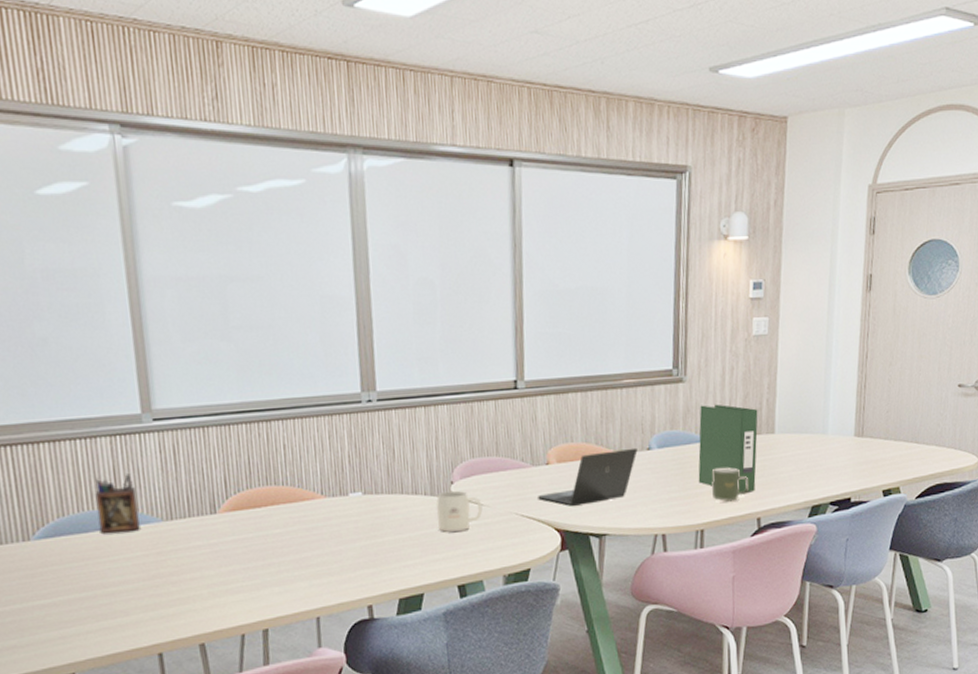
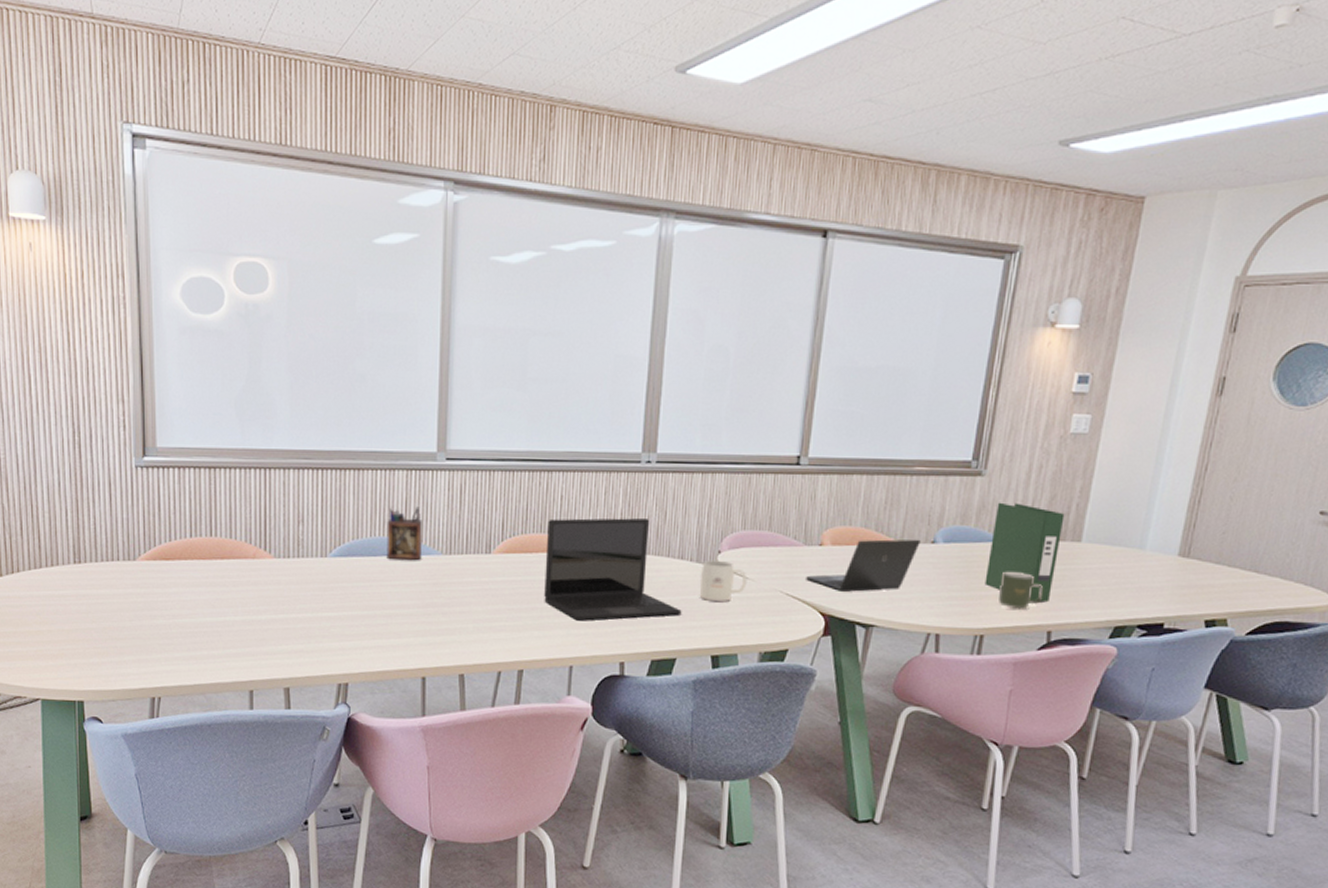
laptop: none [273,457,423,571] -> present [544,517,682,621]

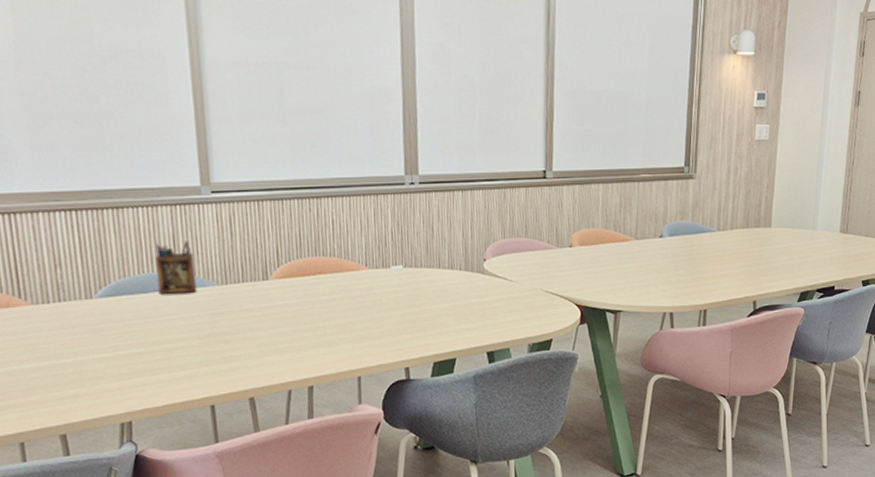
laptop: present [544,517,682,621] -> none [322,234,457,335]
mug: present [699,559,747,603] -> none [470,267,512,305]
laptop: present [806,539,921,592] -> none [561,235,651,285]
binder: present [984,502,1065,603] -> none [703,199,758,278]
mug: present [999,571,1044,609] -> none [715,255,748,286]

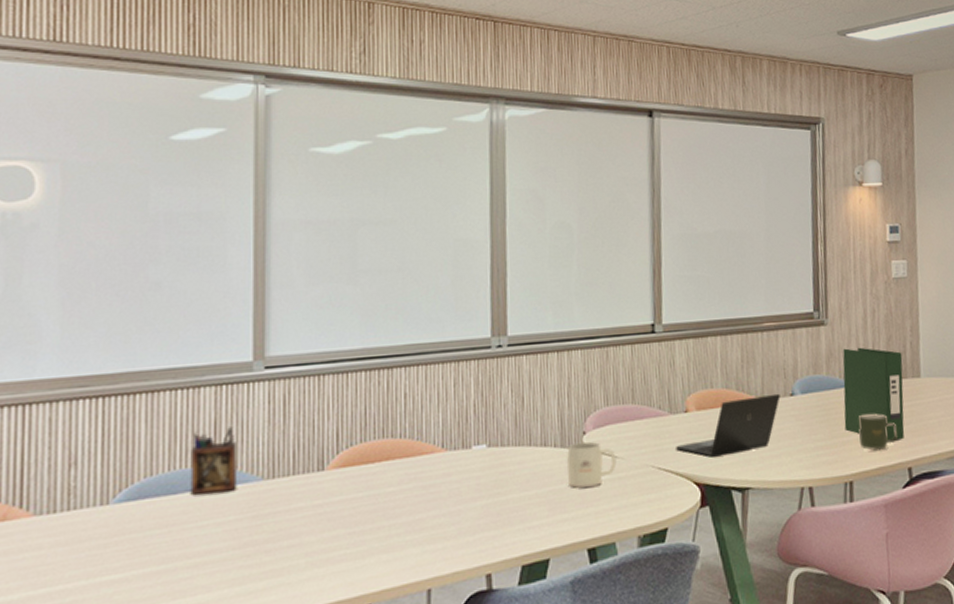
mug: none [470,267,512,305] -> present [566,441,617,489]
laptop: none [561,235,651,285] -> present [676,393,780,458]
binder: none [703,199,758,278] -> present [842,347,905,440]
mug: none [715,255,748,286] -> present [858,413,898,451]

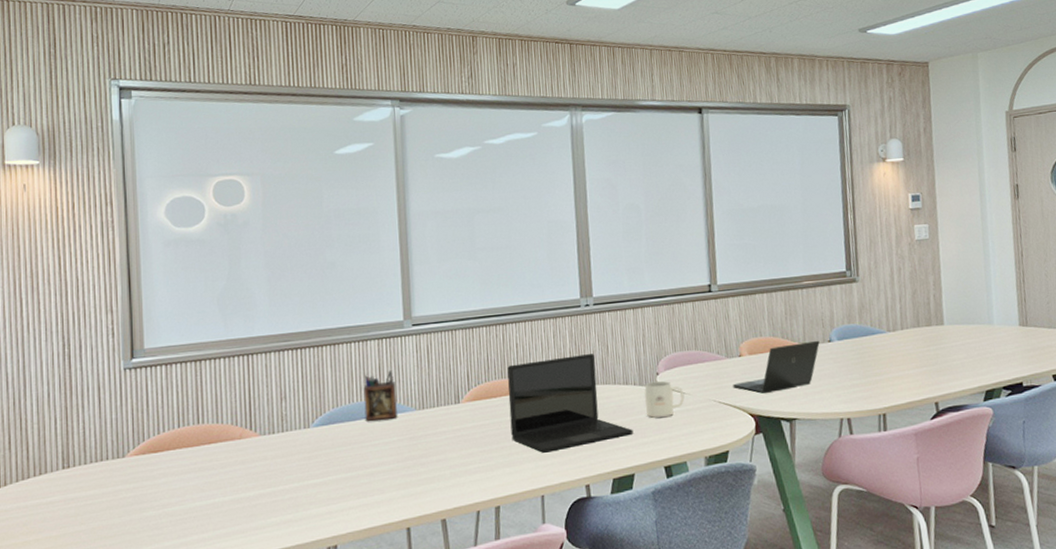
laptop: none [390,406,551,534] -> present [507,353,634,453]
binder: present [842,347,905,440] -> none [873,300,931,379]
mug: present [858,413,898,451] -> none [888,356,925,388]

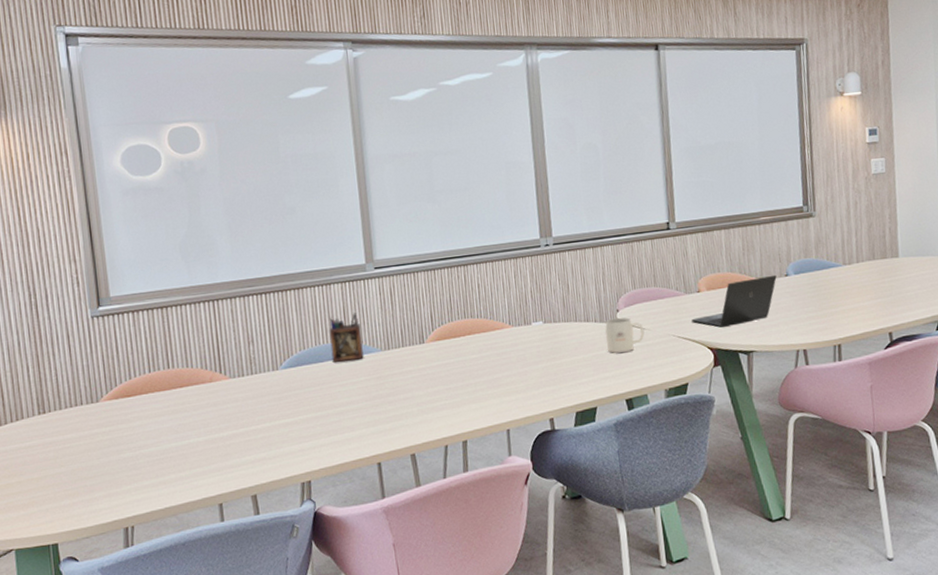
laptop: present [507,353,634,453] -> none [470,291,595,389]

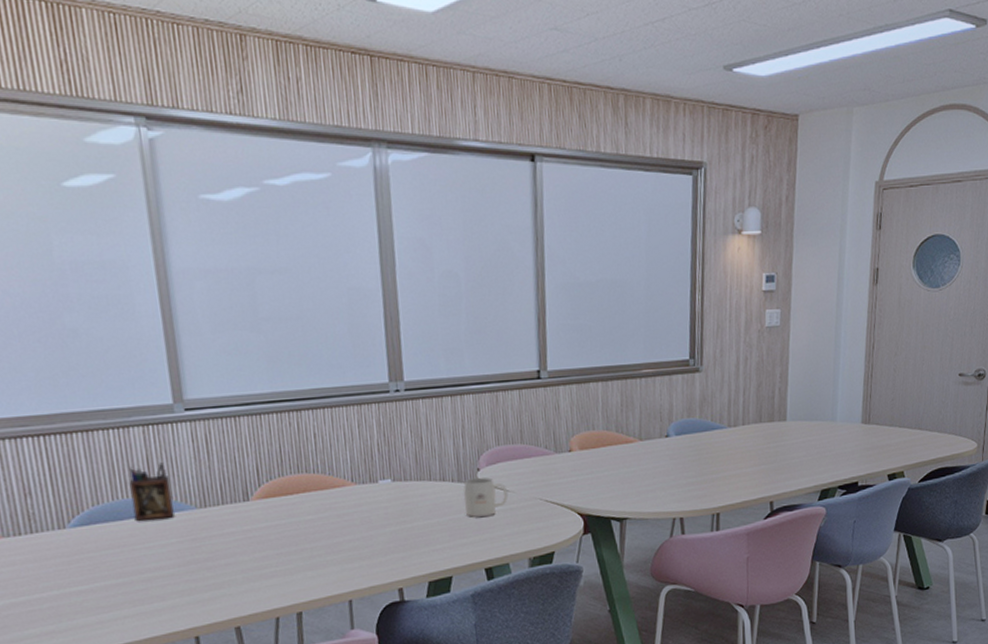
laptop: present [692,274,777,328] -> none [561,435,656,492]

